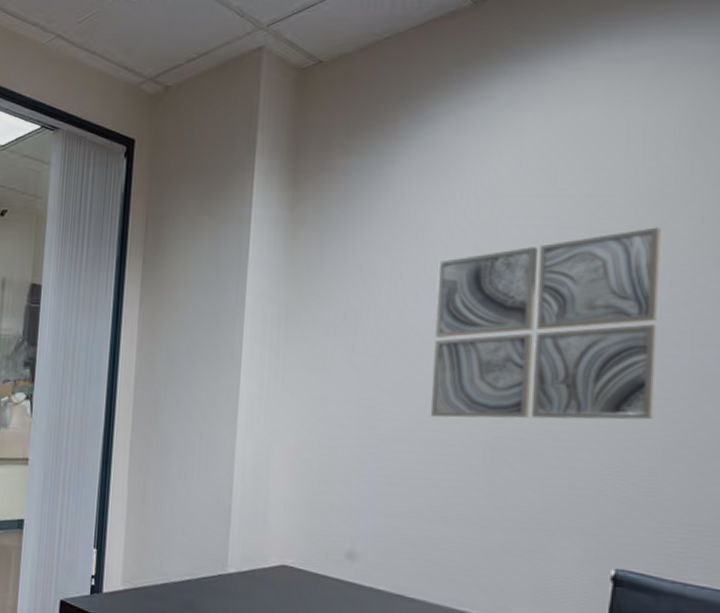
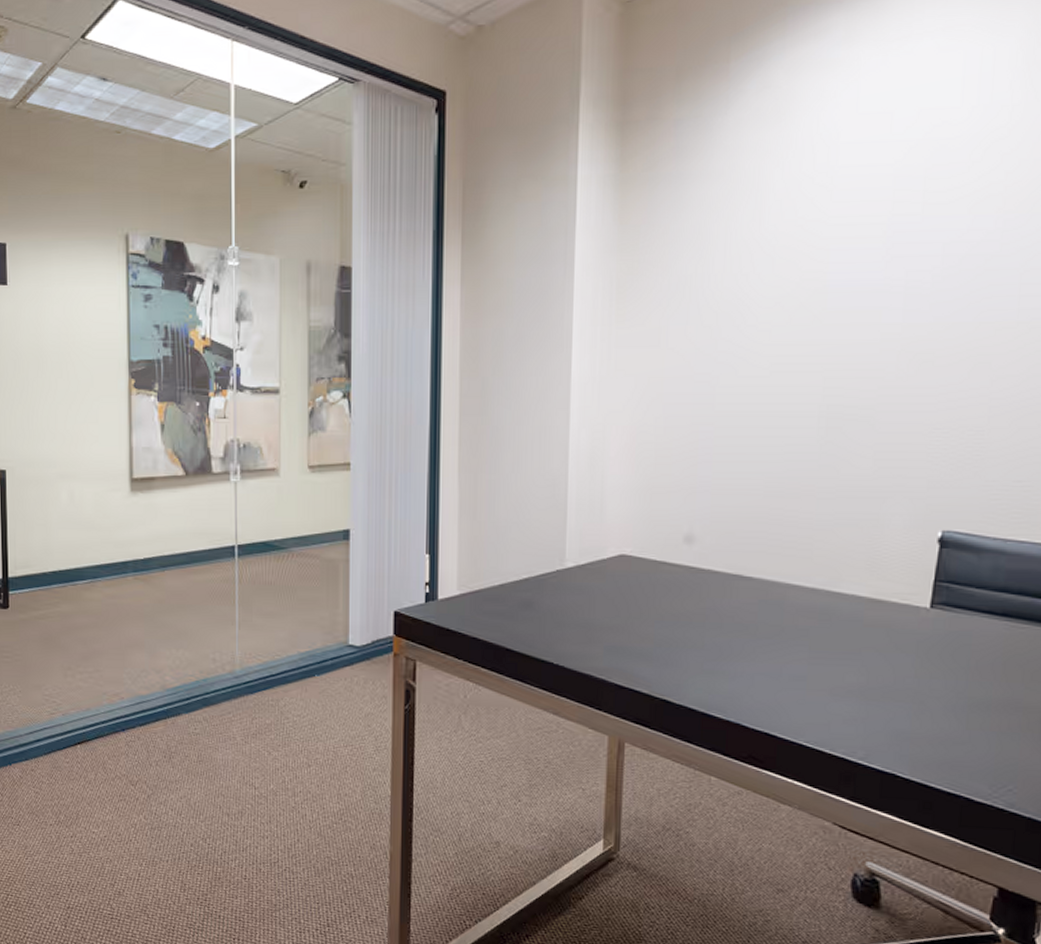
wall art: present [430,227,661,420] -> none [765,172,994,388]

